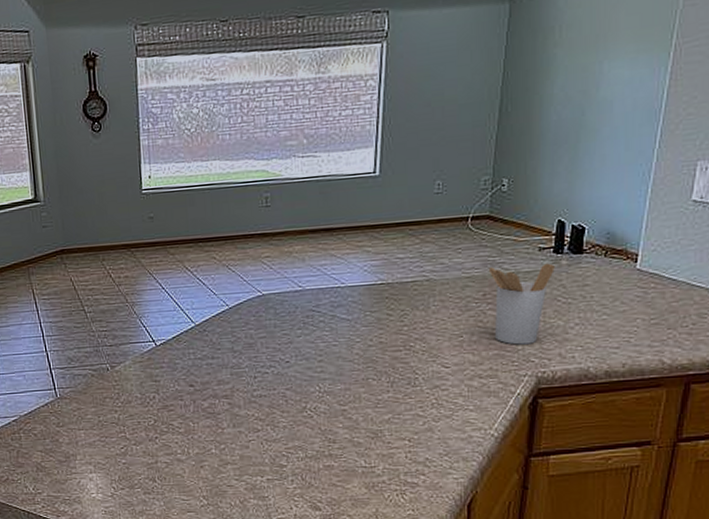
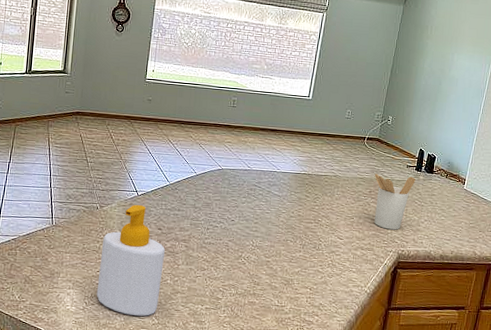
soap bottle: none [121,357,205,498] -> present [96,204,165,316]

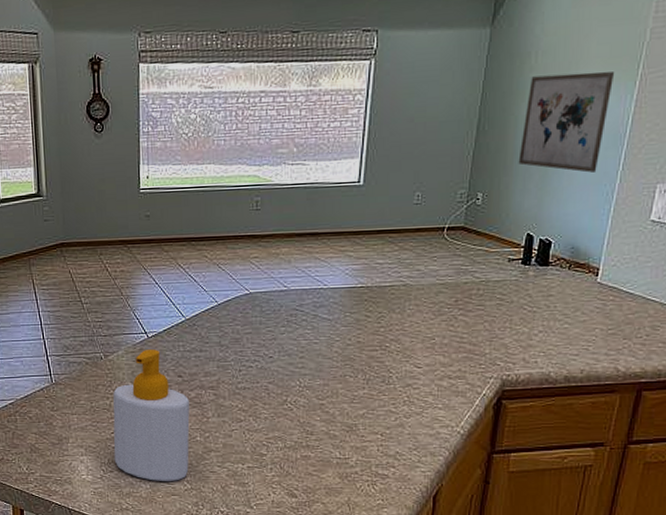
utensil holder: present [374,173,415,230] -> none [460,273,522,349]
wall art: none [416,42,480,113] -> present [518,71,615,173]

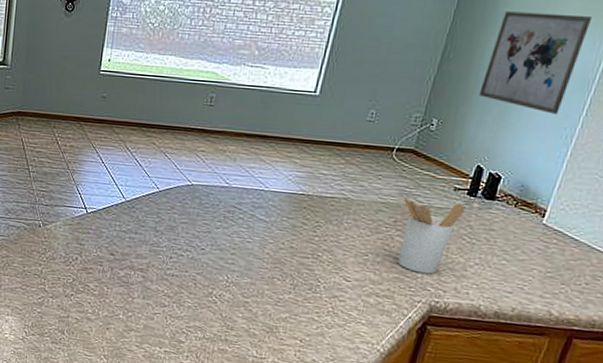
soap bottle: present [113,348,190,481] -> none [37,223,118,354]
utensil holder: none [460,273,522,349] -> present [398,197,466,275]

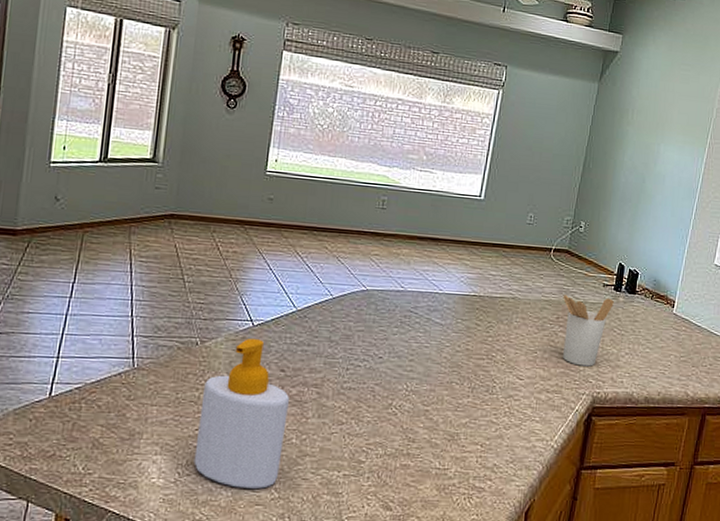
soap bottle: none [37,223,118,354] -> present [194,338,289,489]
wall art: present [478,11,593,114] -> none [615,129,691,218]

